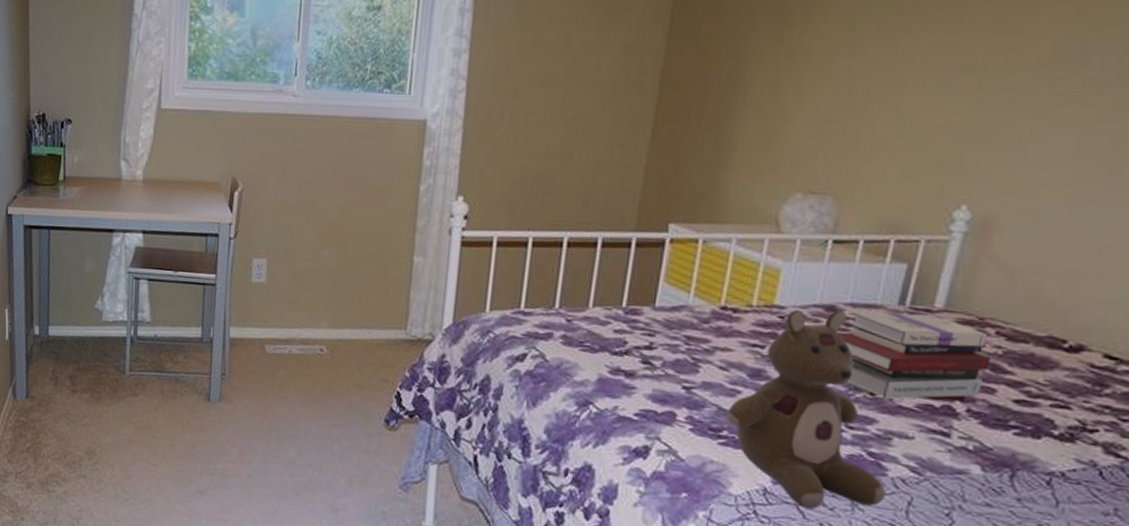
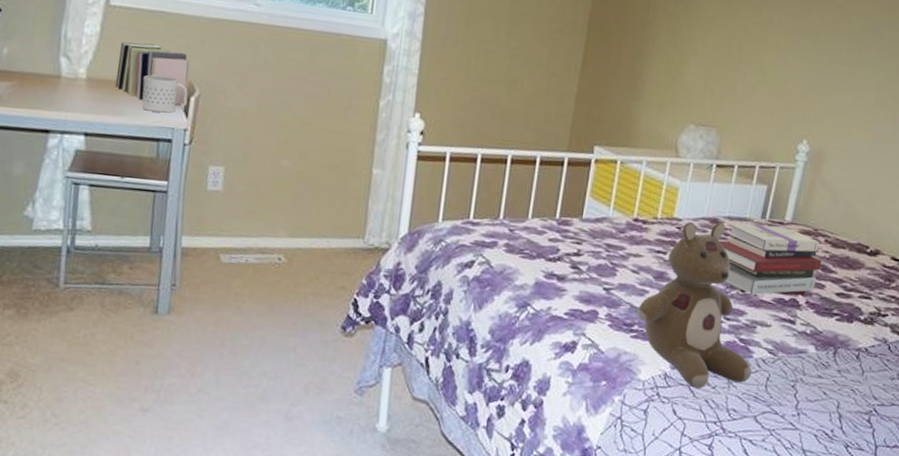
books: none [167,142,232,200] -> present [114,42,189,105]
mug: none [191,172,232,209] -> present [141,74,188,113]

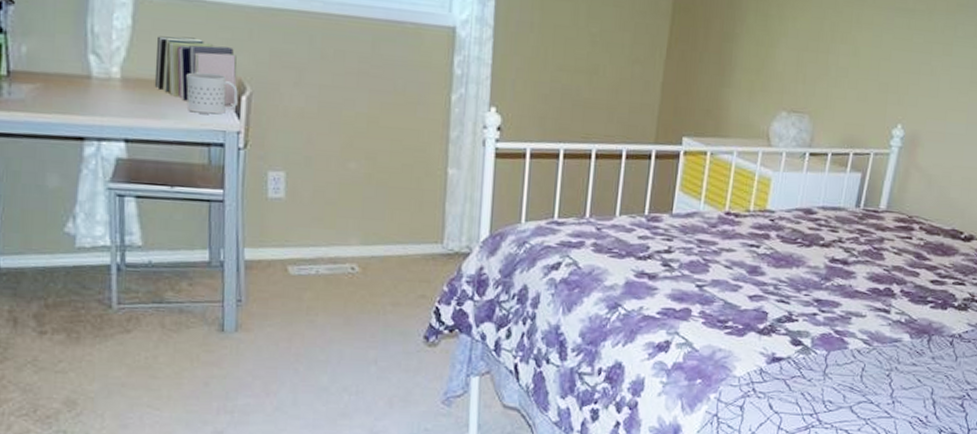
stuffed bear: present [637,221,752,389] -> none [731,212,847,382]
books: present [719,224,822,295] -> none [813,214,917,285]

